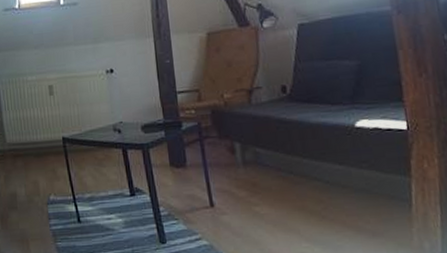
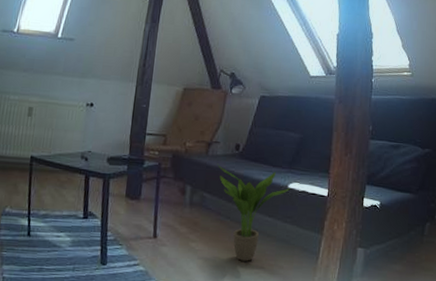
potted plant: none [264,110,359,220] -> present [217,163,291,261]

